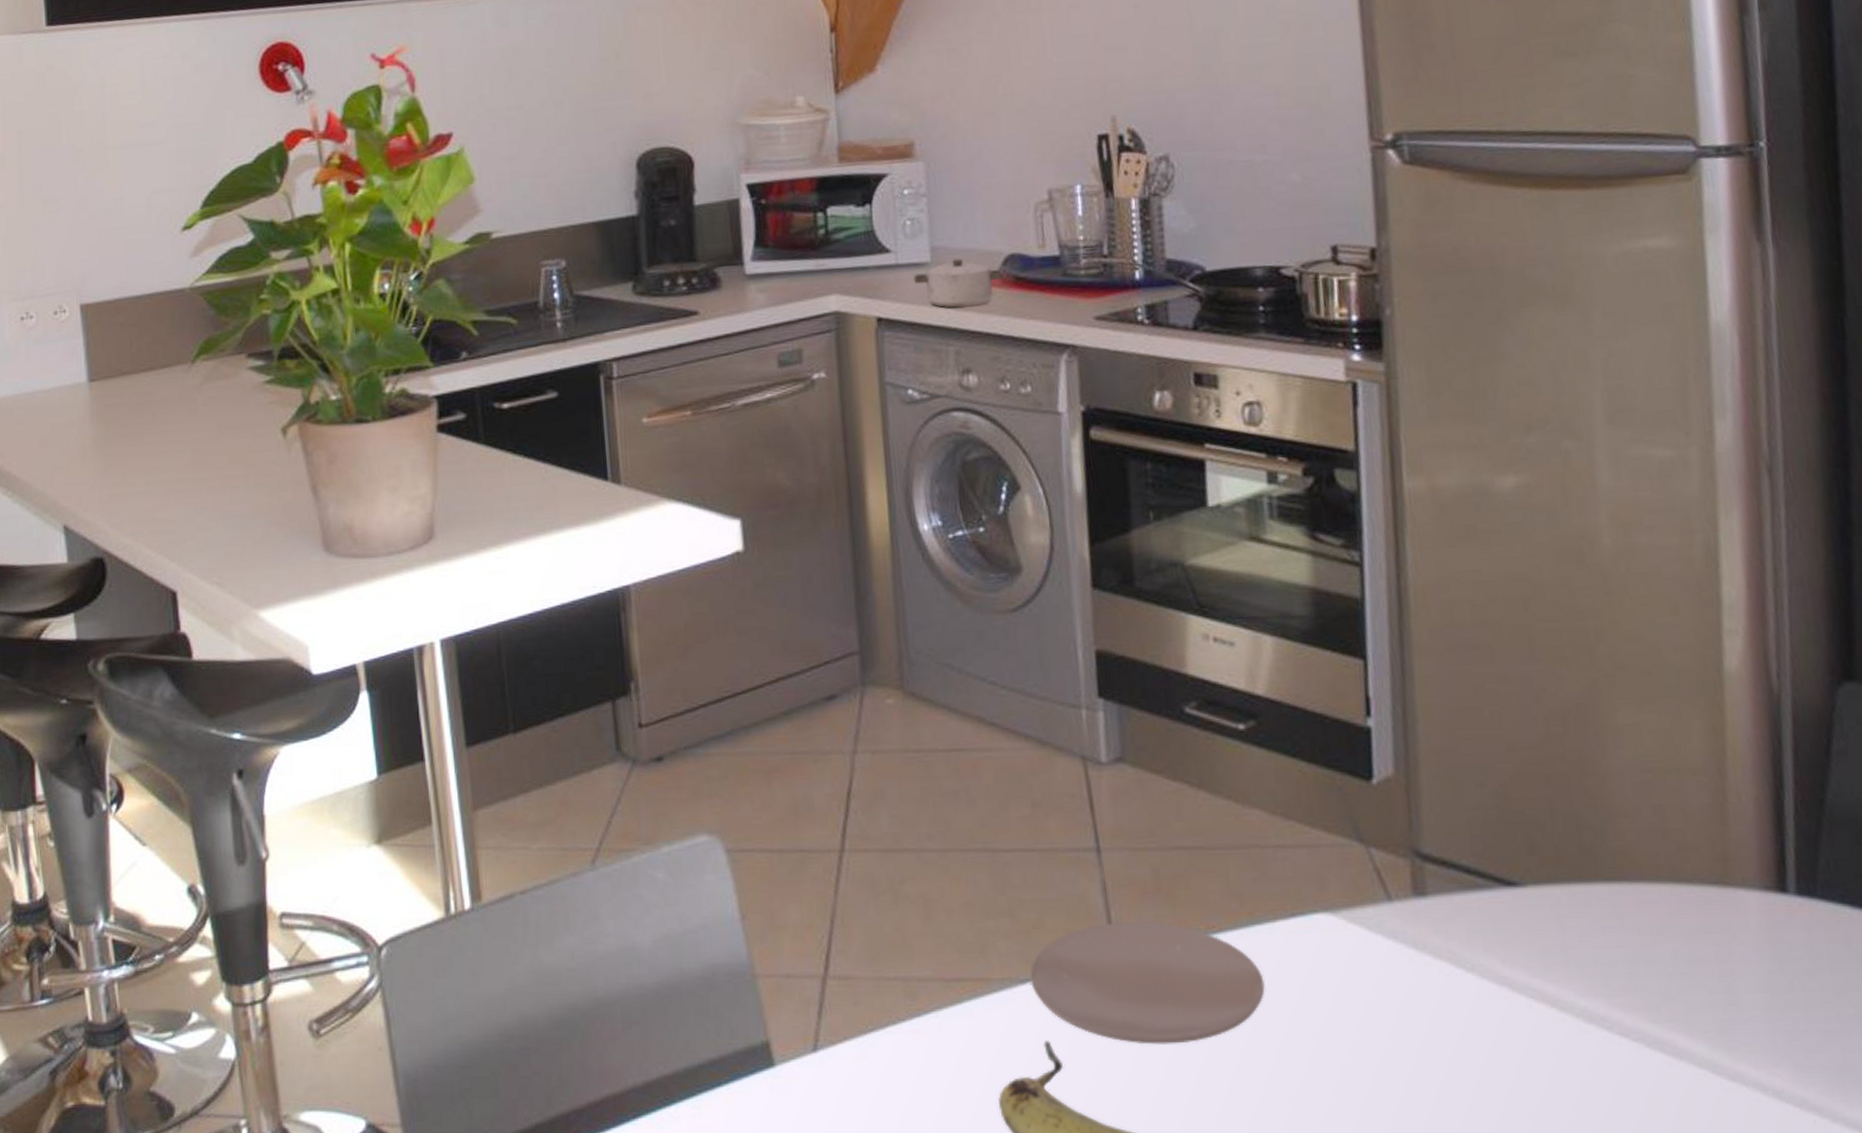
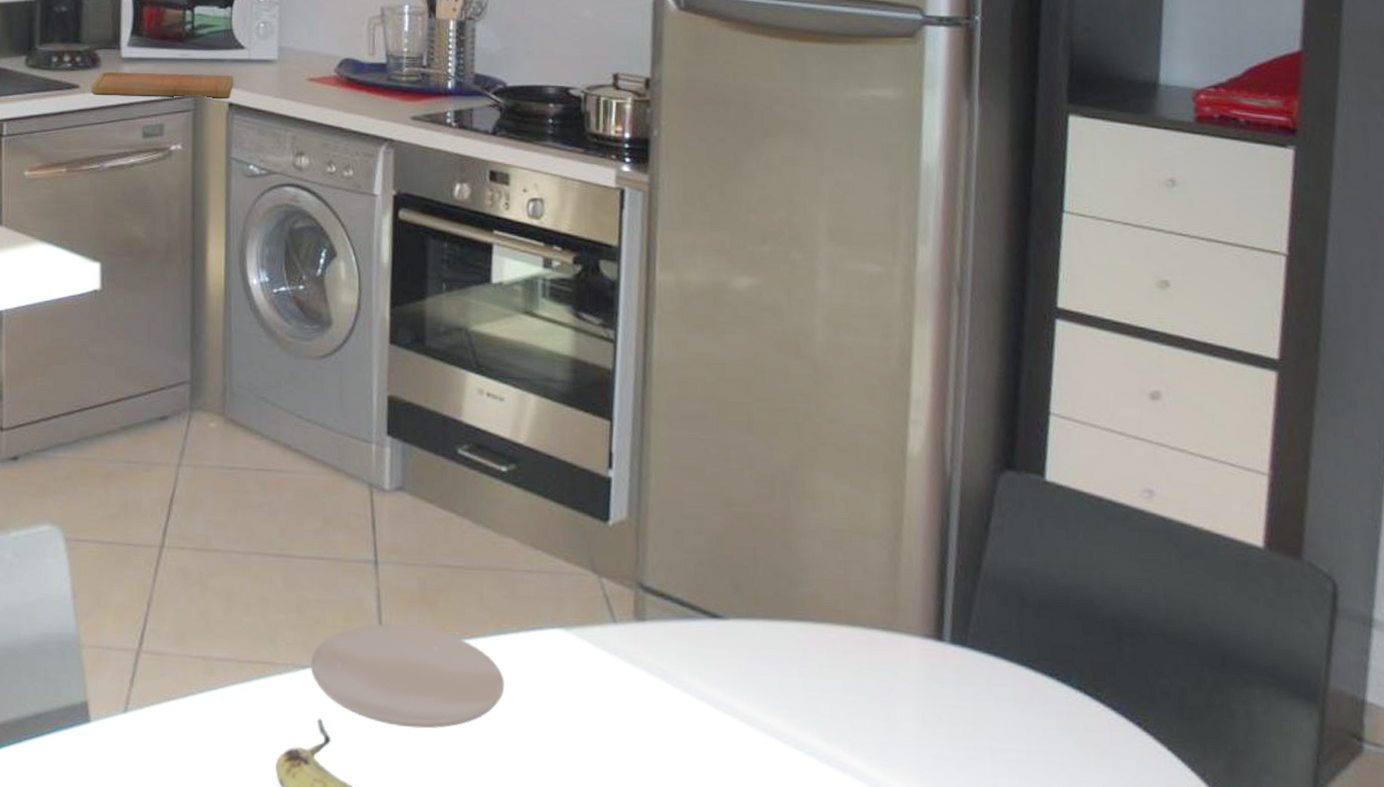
cutting board: none [713,285,881,321] -> present [92,72,234,98]
cooking pot: present [914,258,1004,308] -> none [263,59,338,100]

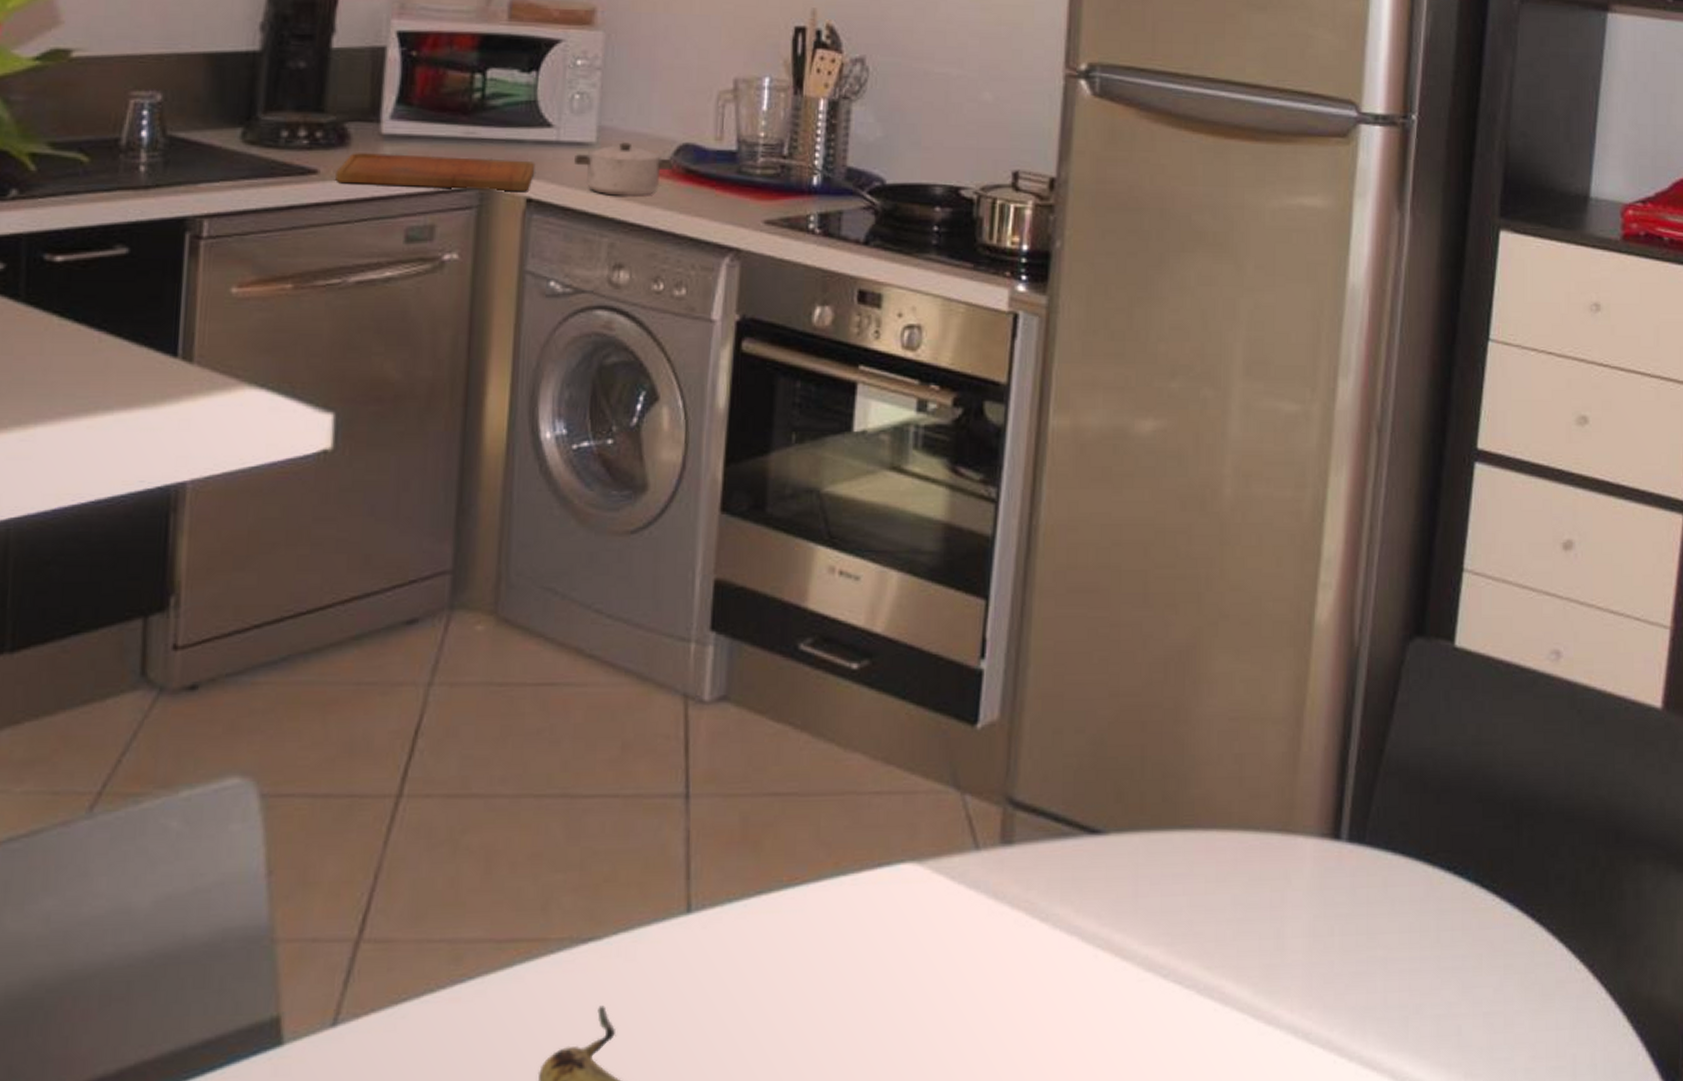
cooking pot: none [263,59,338,100] -> present [574,142,674,196]
plate: present [310,624,505,729] -> none [593,873,841,1006]

